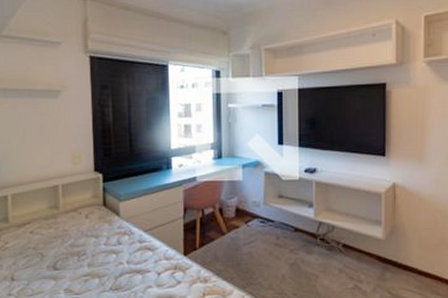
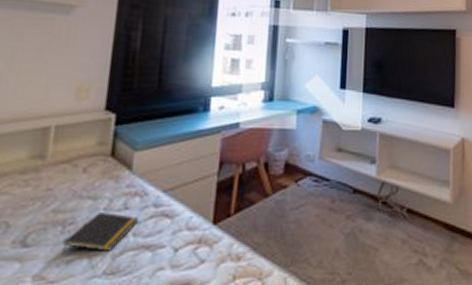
notepad: none [80,247,130,275] -> present [62,212,140,254]

